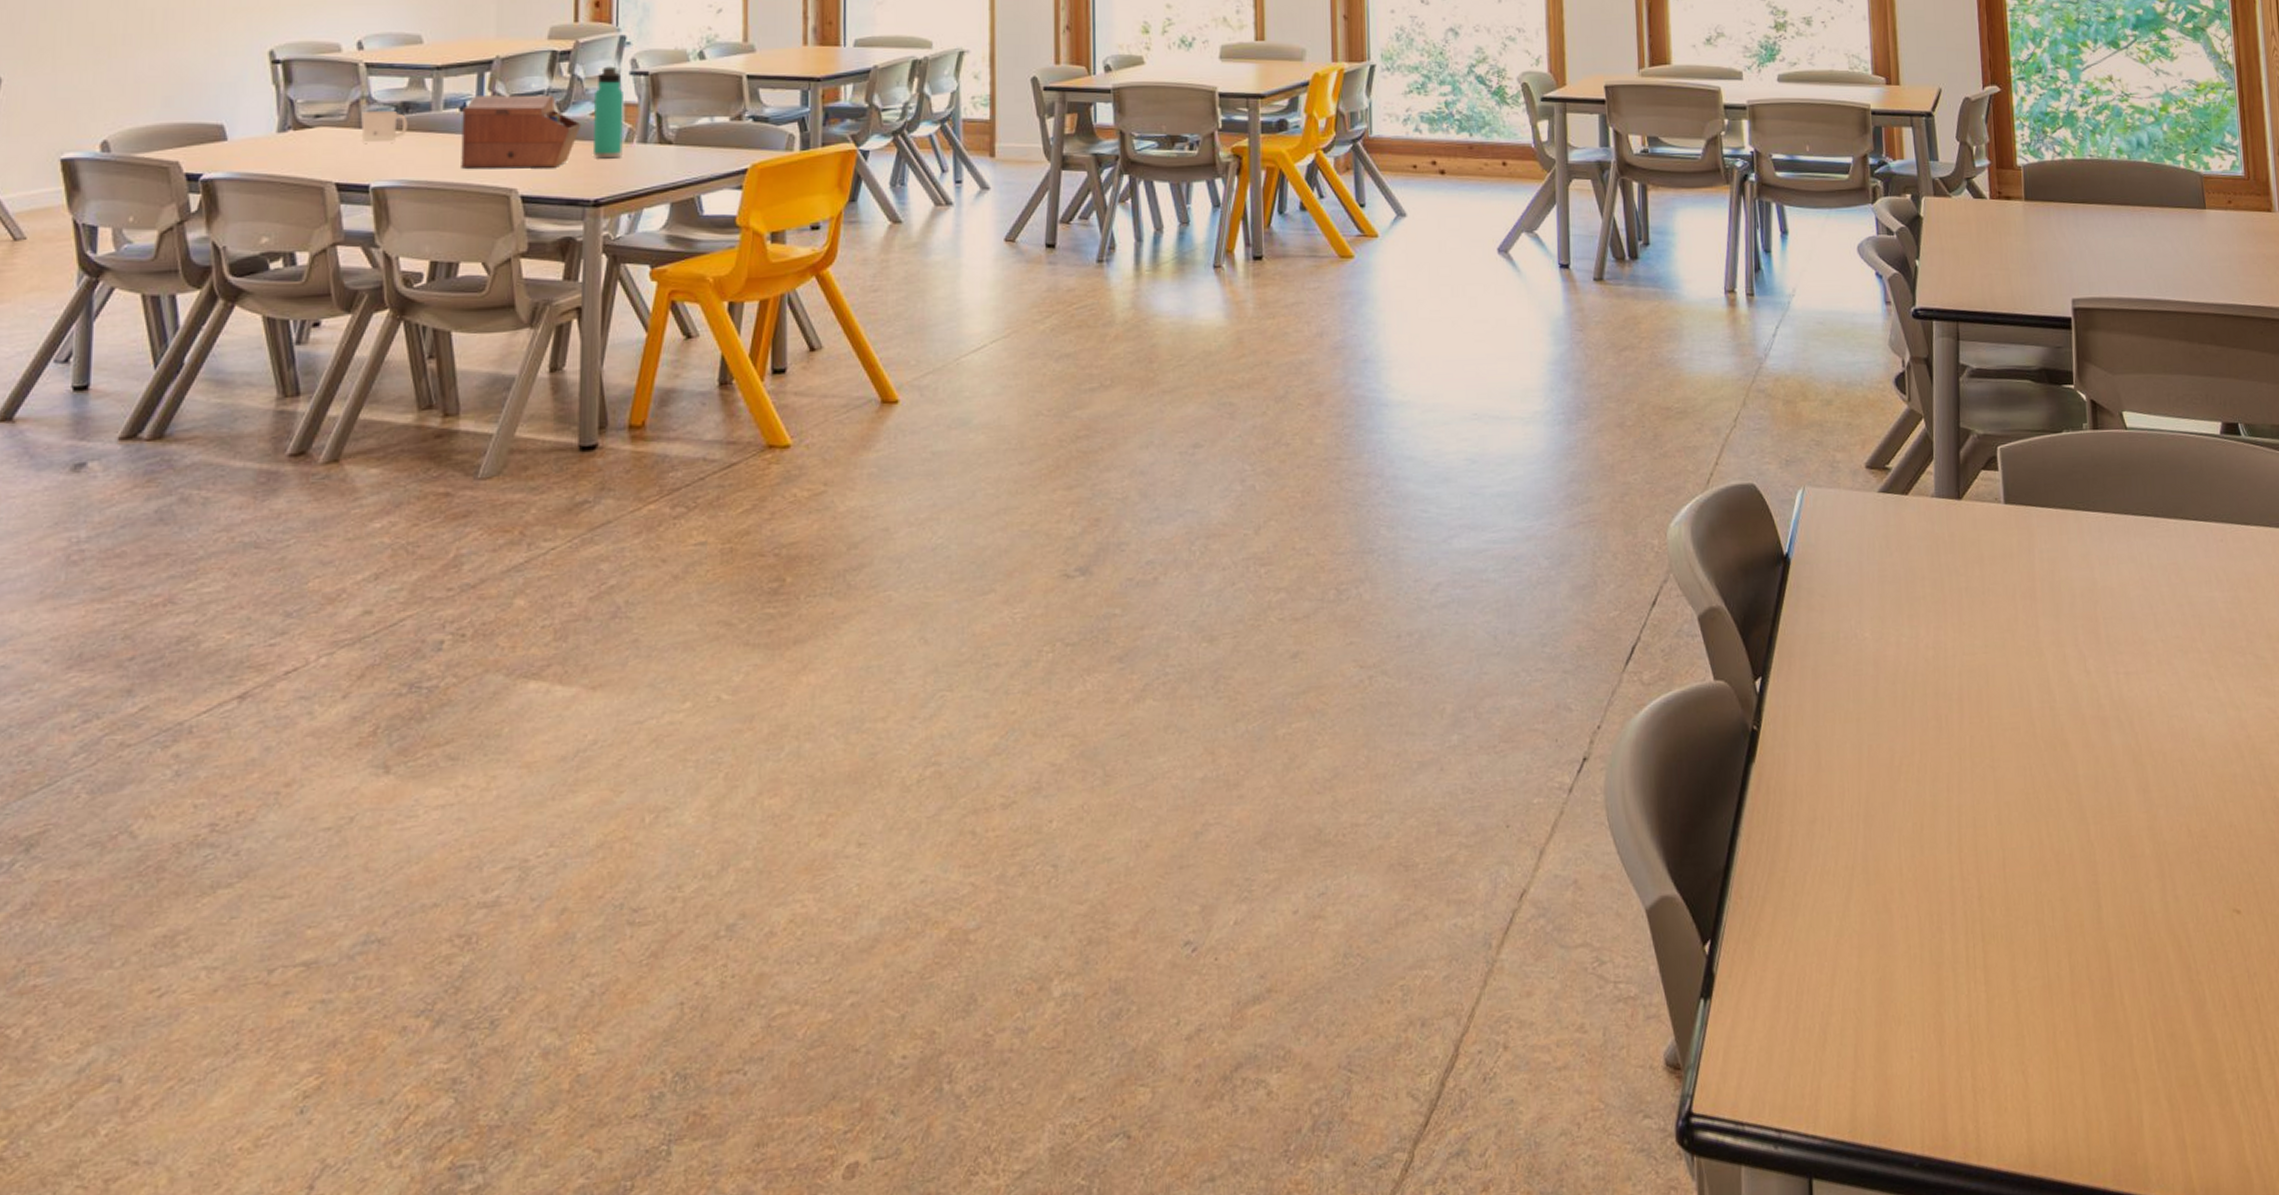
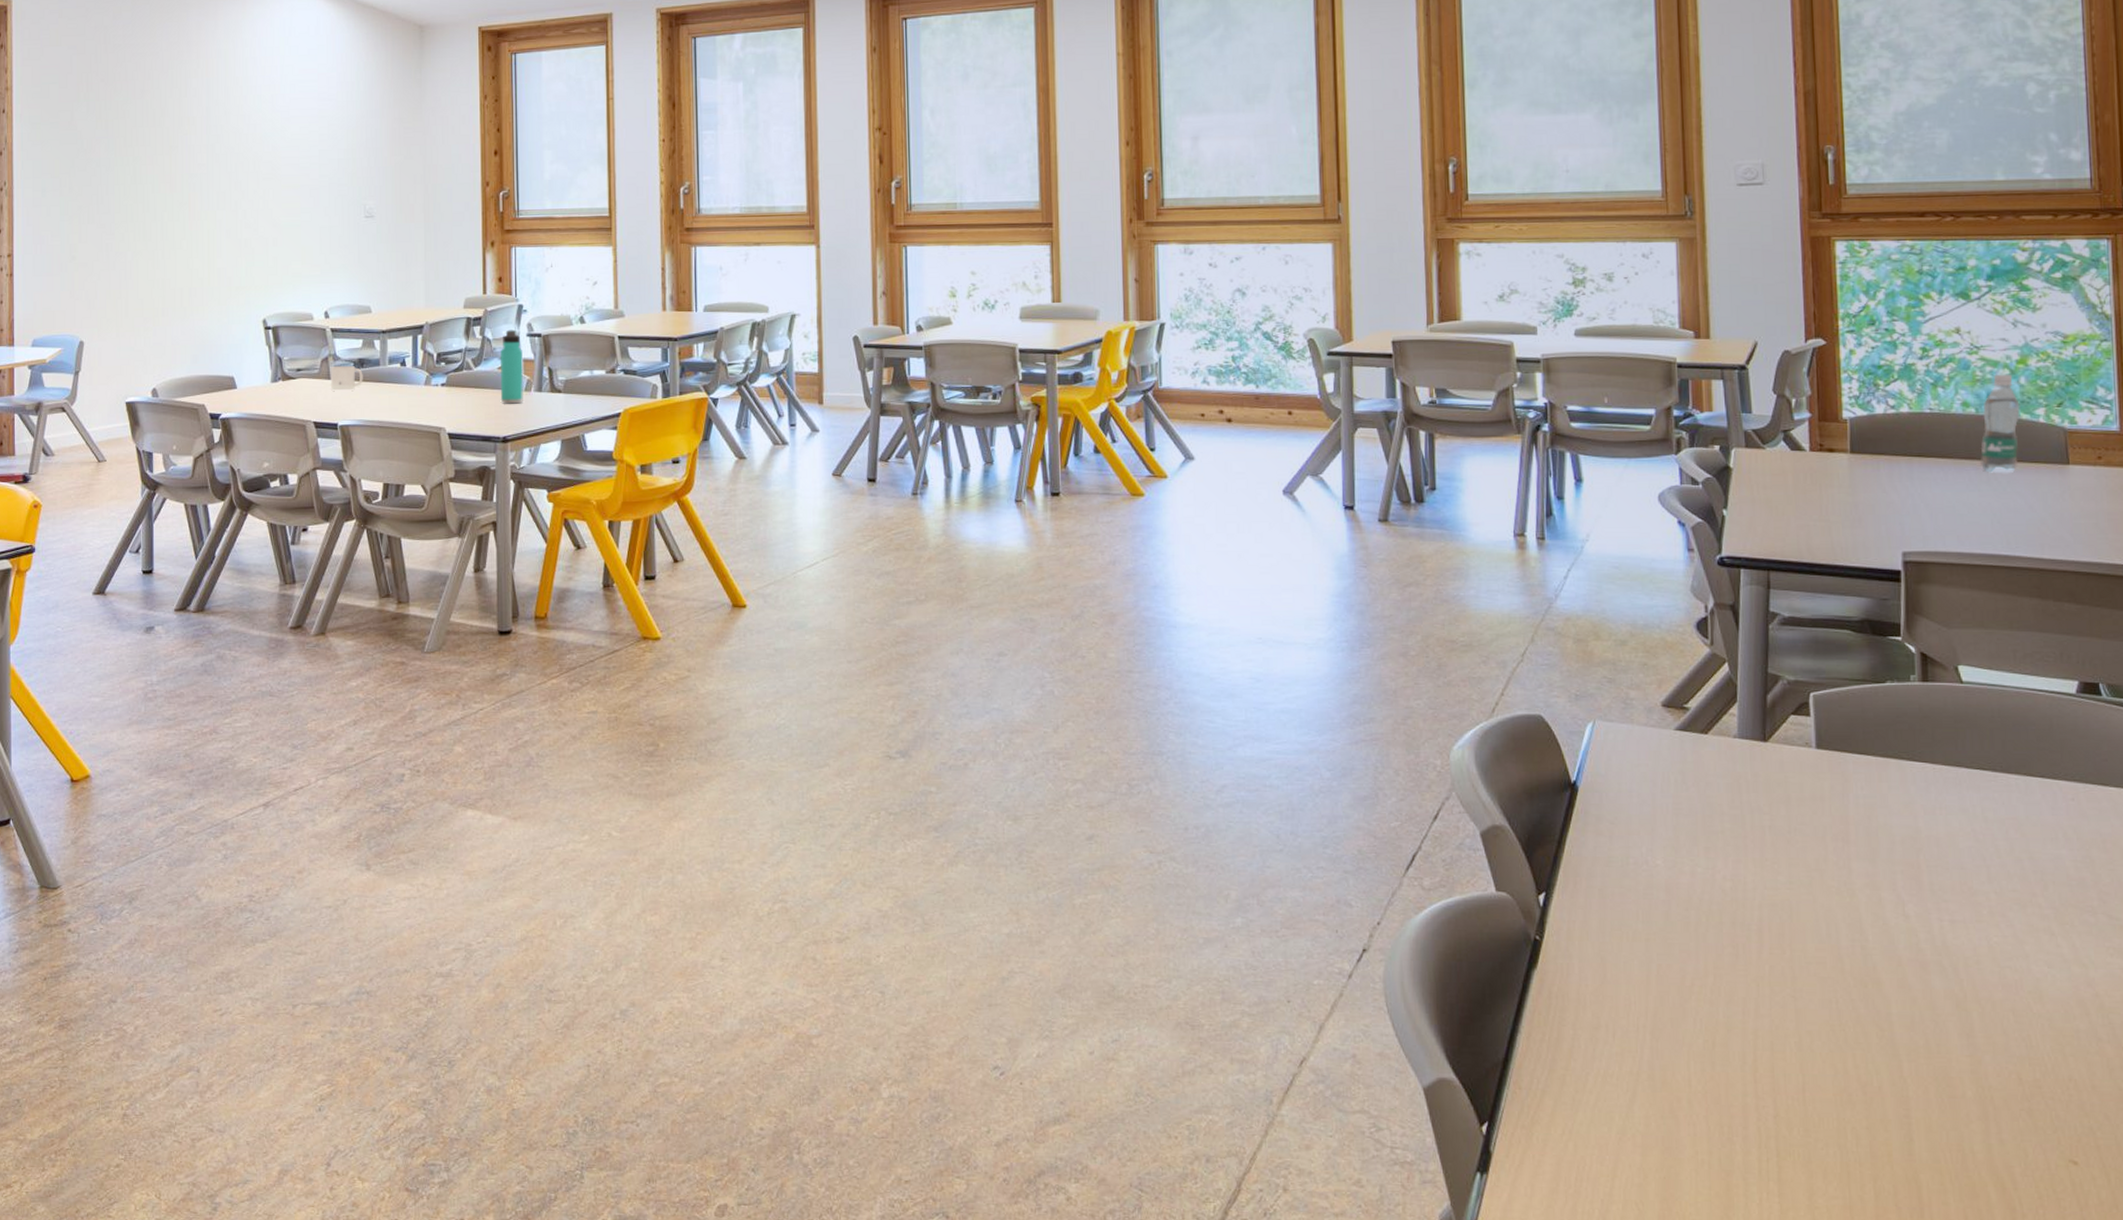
sewing box: present [461,95,581,169] -> none [402,353,491,412]
bottle: none [2133,121,2165,219] -> present [1980,374,2020,474]

